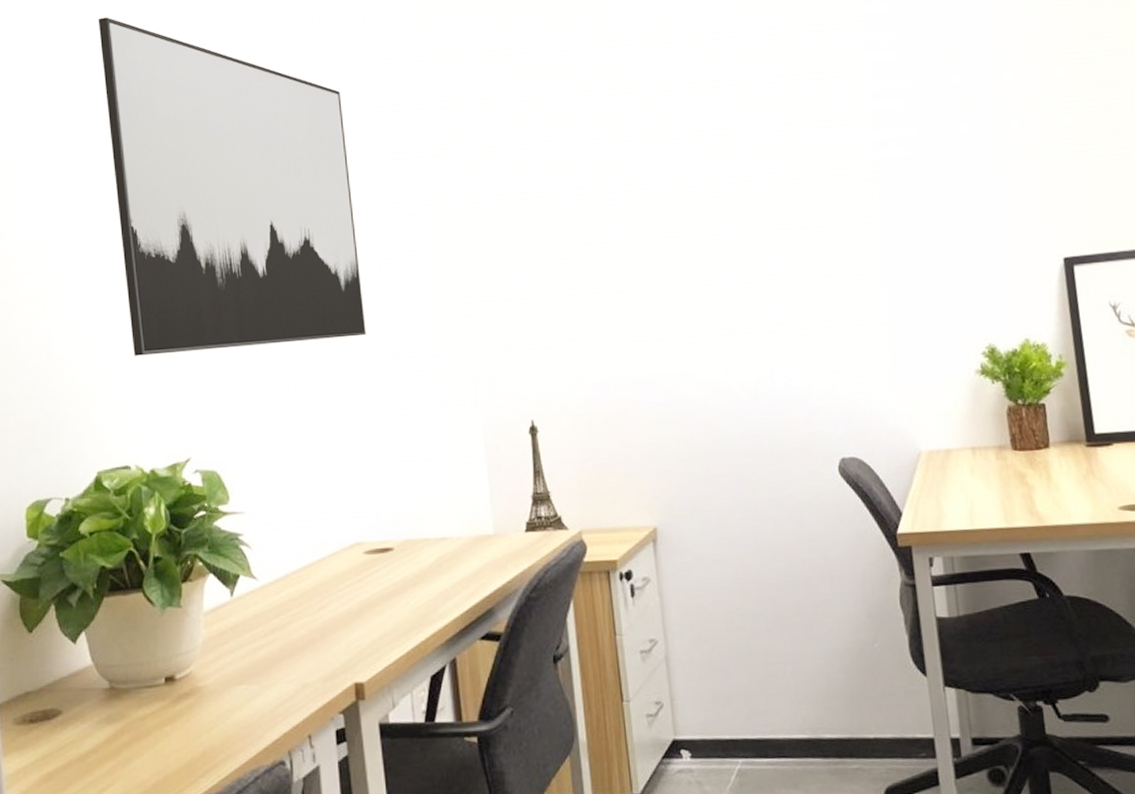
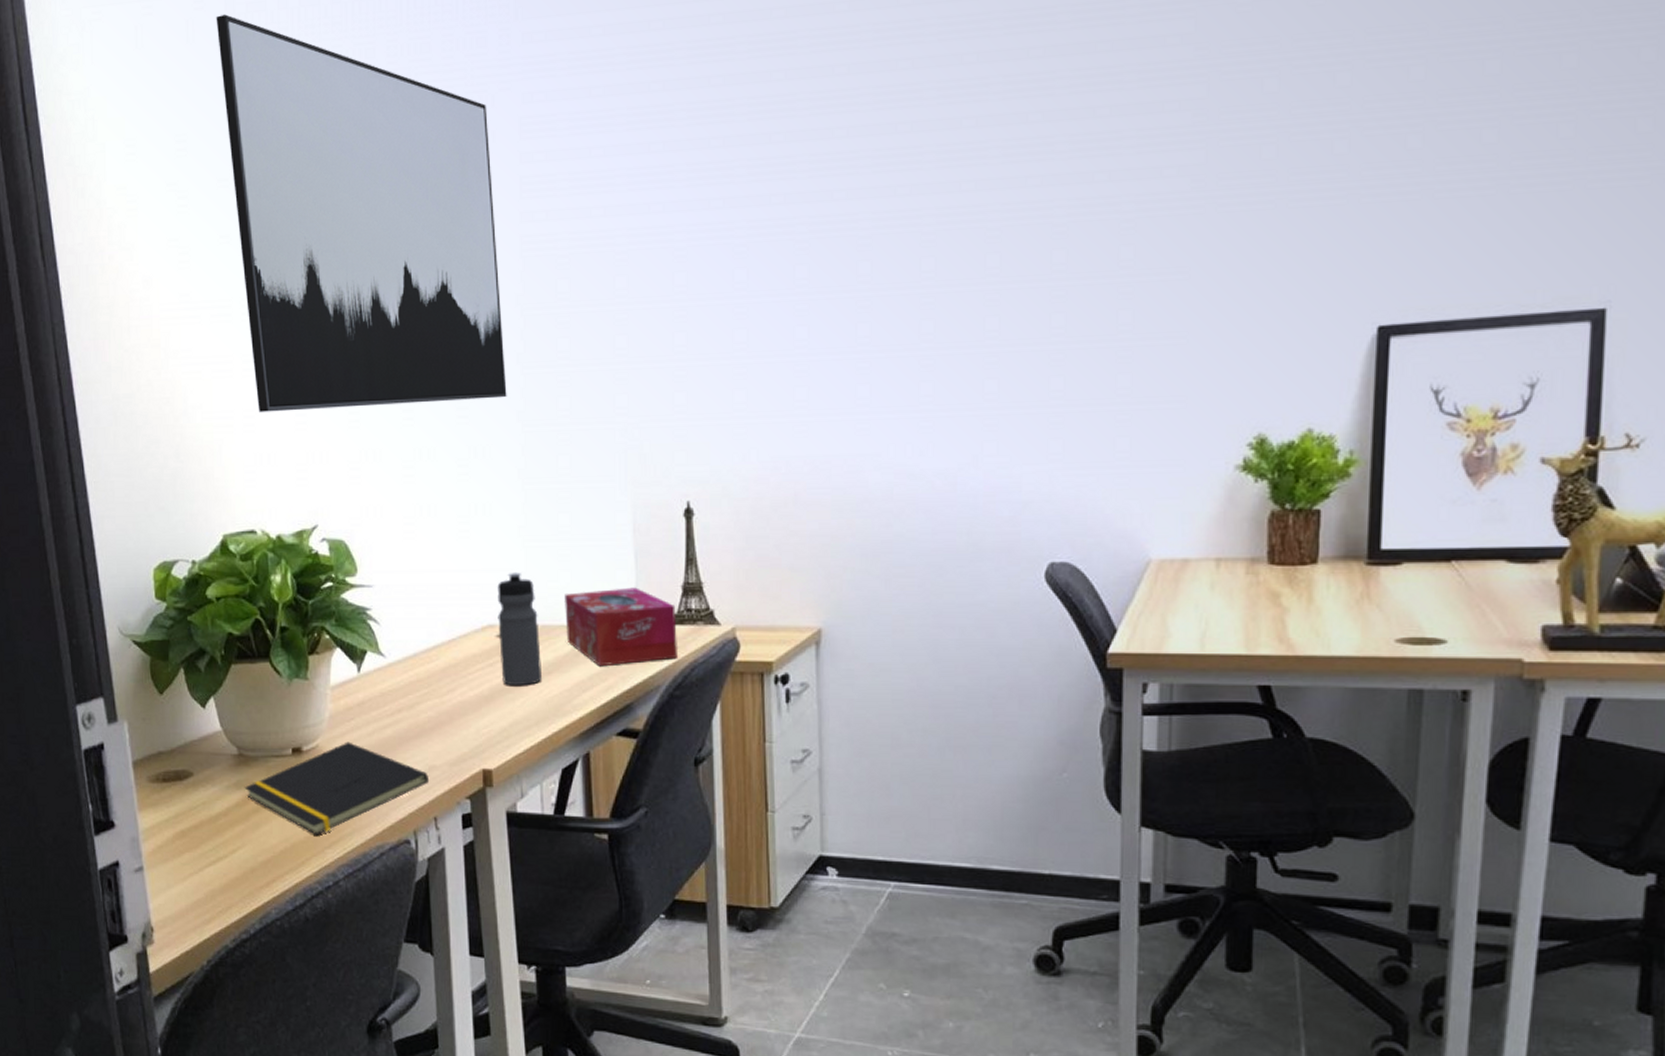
notepad: none [115,666,303,765] -> present [244,741,430,835]
water bottle: none [363,491,408,600] -> present [497,572,541,686]
tissue box: none [426,500,531,575] -> present [565,587,677,667]

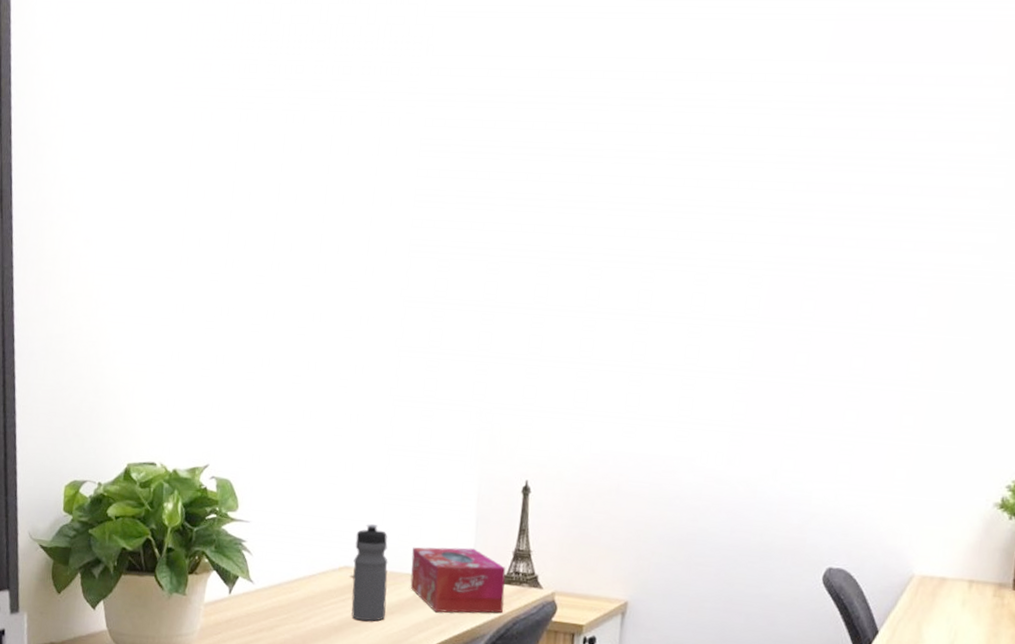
wall art: present [216,14,507,412] -> none [169,22,393,375]

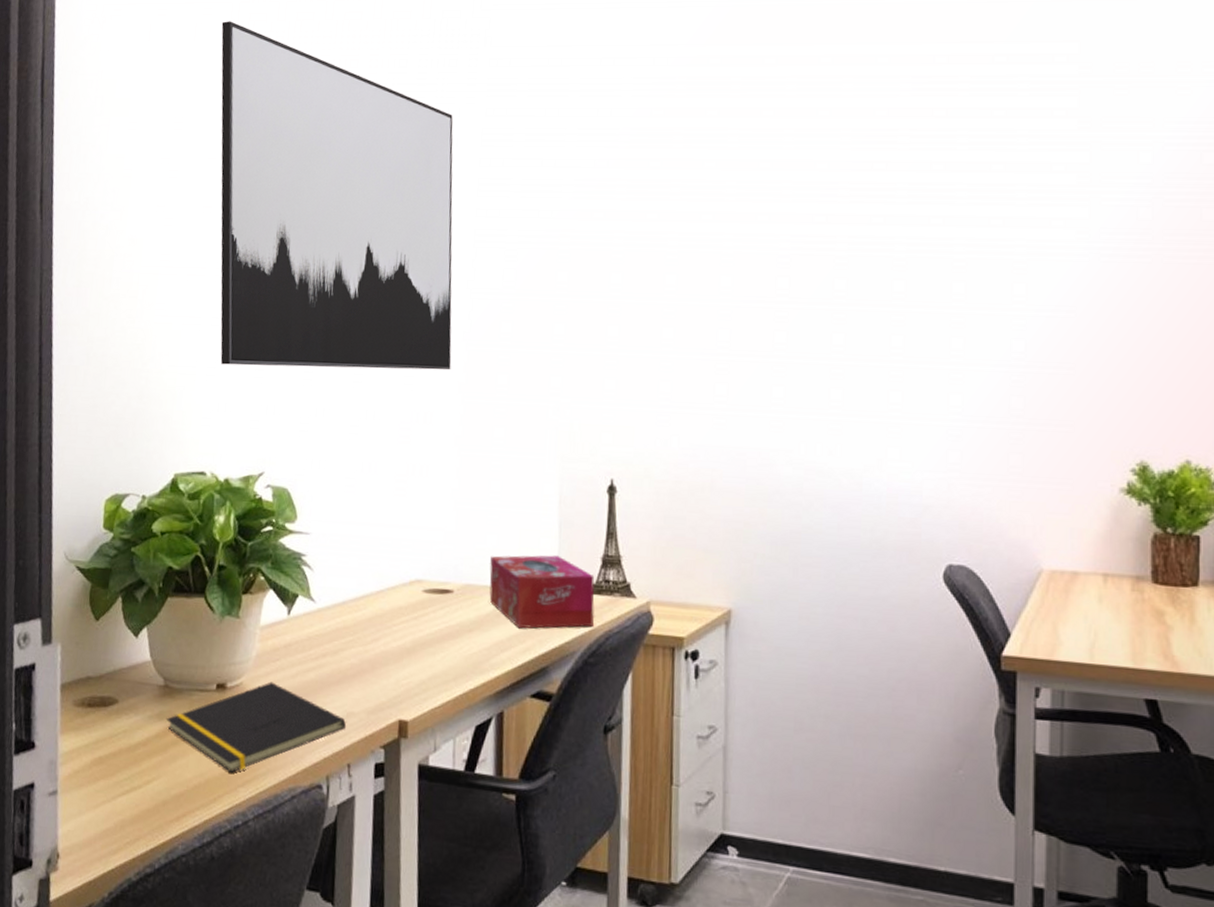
wall art: none [169,22,393,375] -> present [220,21,453,370]
water bottle: present [351,523,388,622] -> none [424,531,464,642]

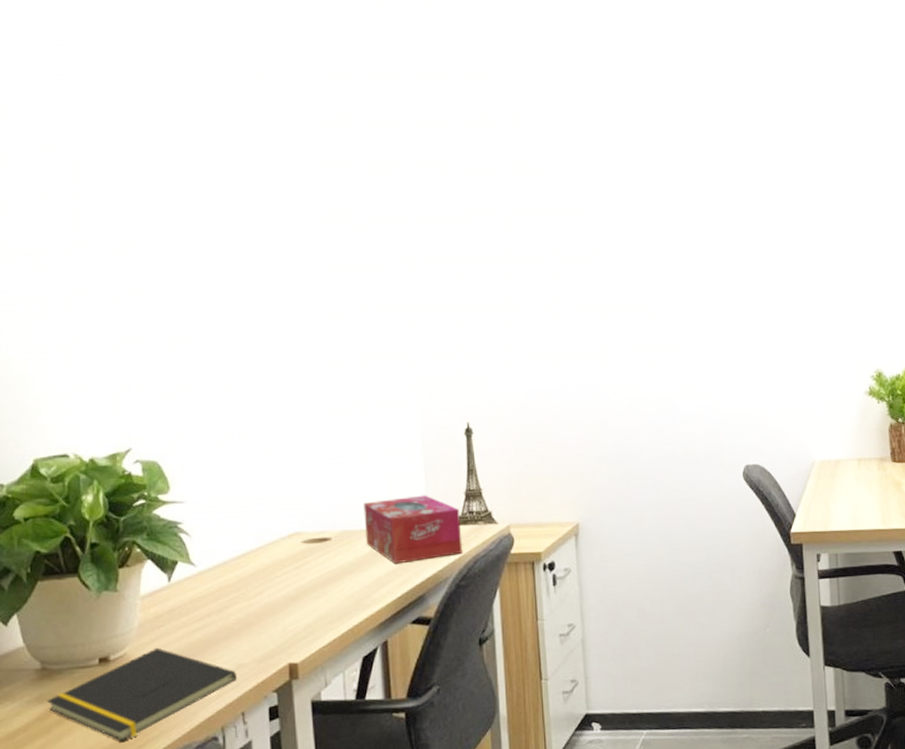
wall art: present [220,21,453,370] -> none [46,11,312,348]

